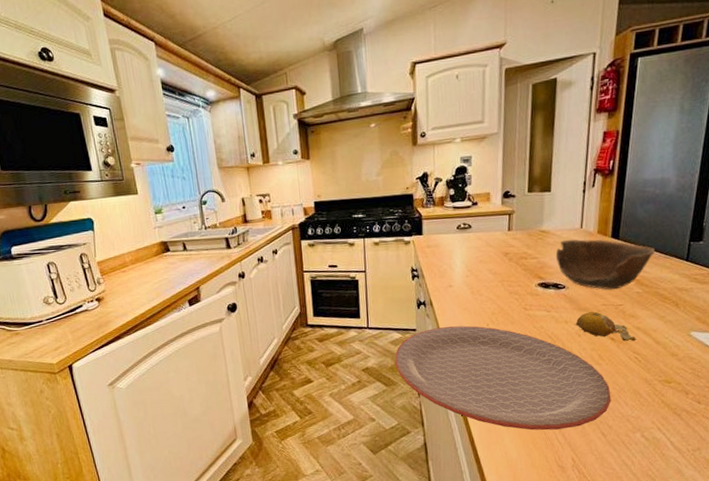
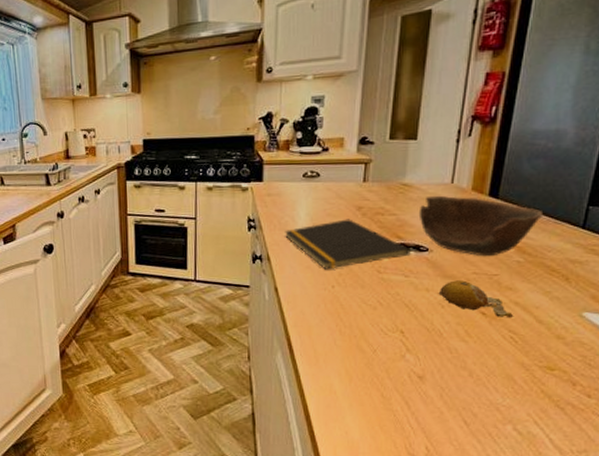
plate: present [394,325,611,431] -> none [223,286,478,412]
notepad: none [444,264,551,310] -> present [285,219,411,270]

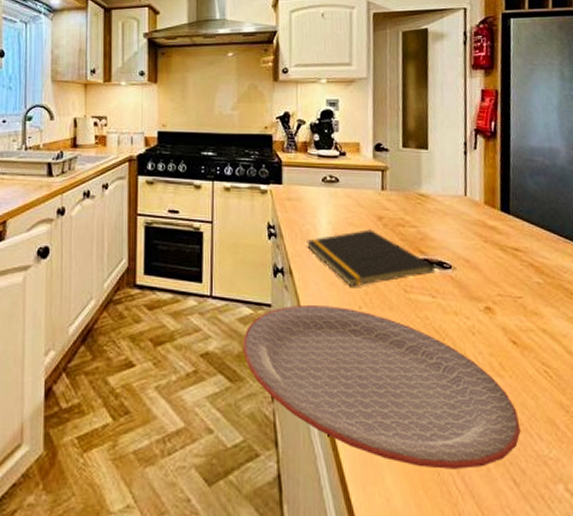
plate: none [223,286,478,412] -> present [242,306,521,469]
bowl: present [418,195,544,257] -> none [437,208,554,277]
fruit: present [438,280,514,318] -> none [467,303,544,349]

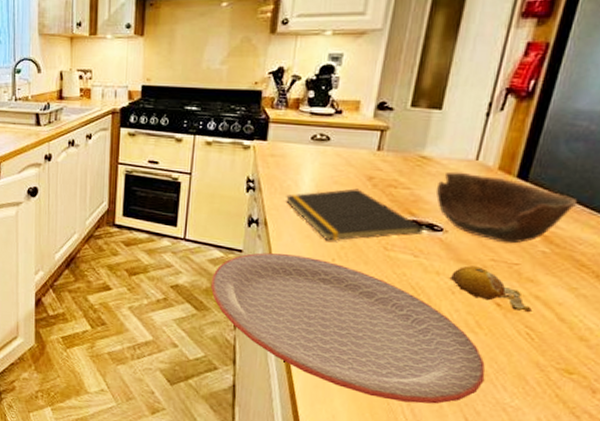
bowl: none [437,208,554,277] -> present [435,171,578,244]
fruit: none [467,303,544,349] -> present [449,265,533,313]

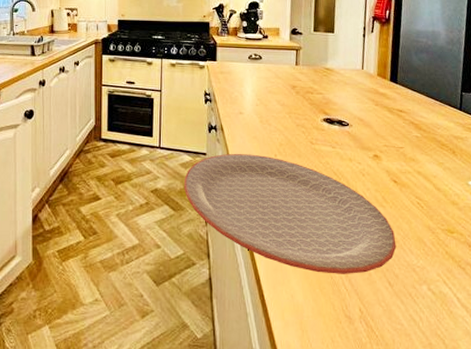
notepad: present [286,188,423,241] -> none [235,96,336,140]
bowl: present [435,171,578,244] -> none [339,79,431,132]
fruit: present [449,265,533,313] -> none [359,152,419,186]

